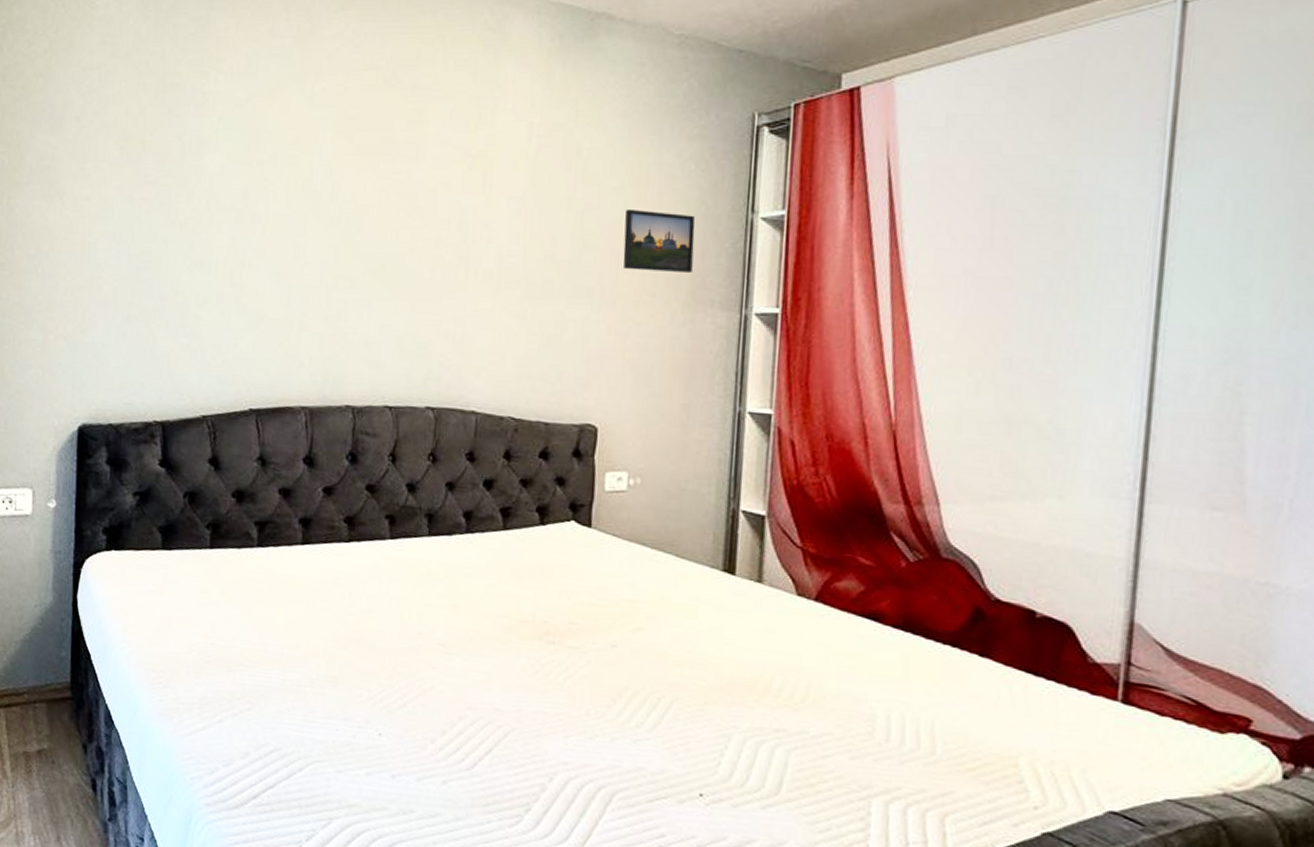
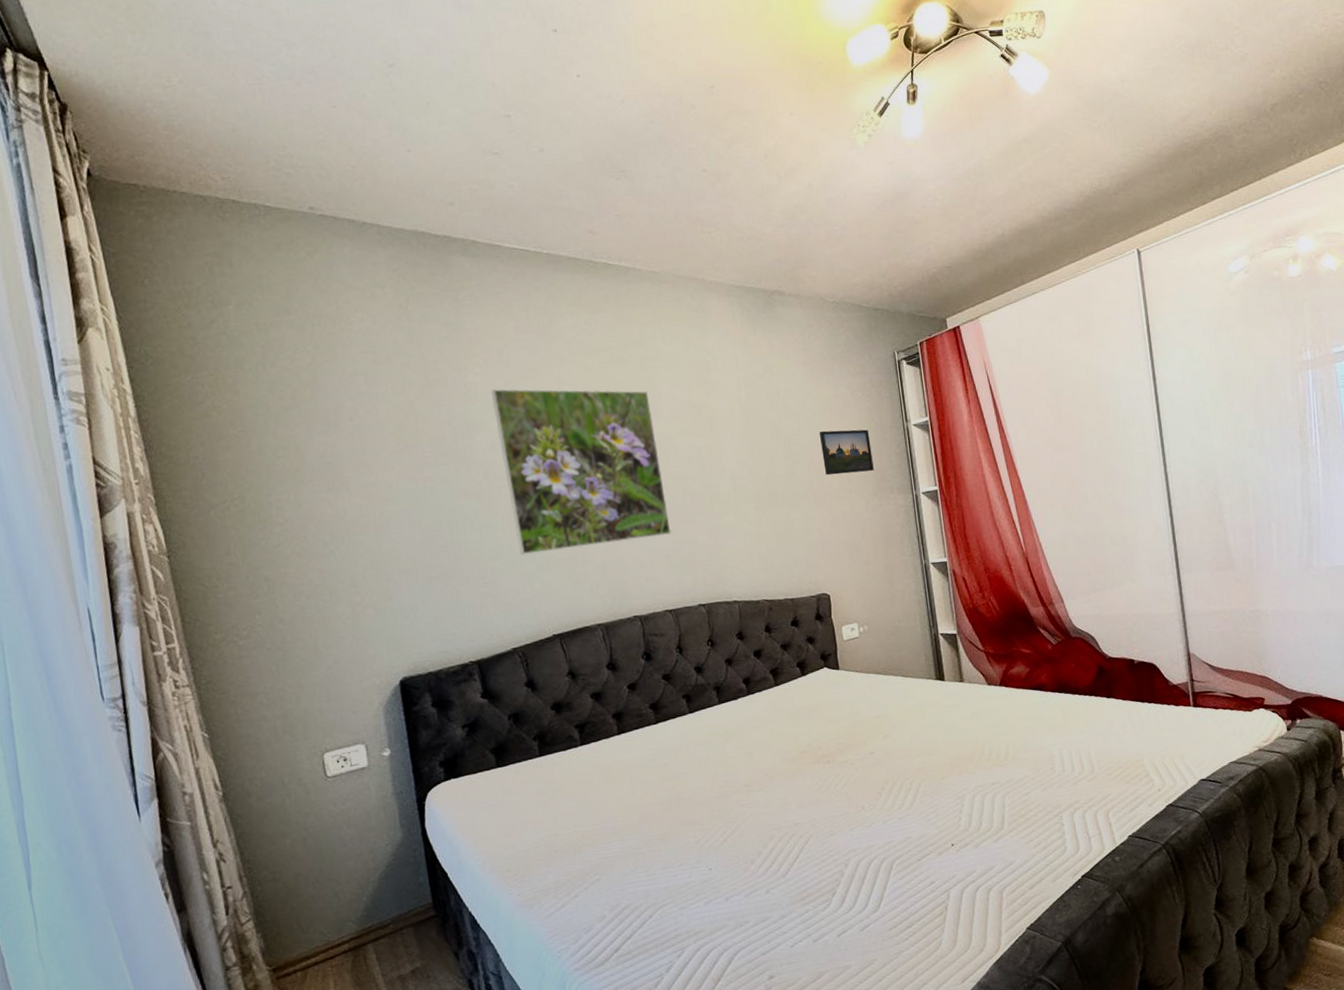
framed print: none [228,103,414,313] -> present [491,389,672,555]

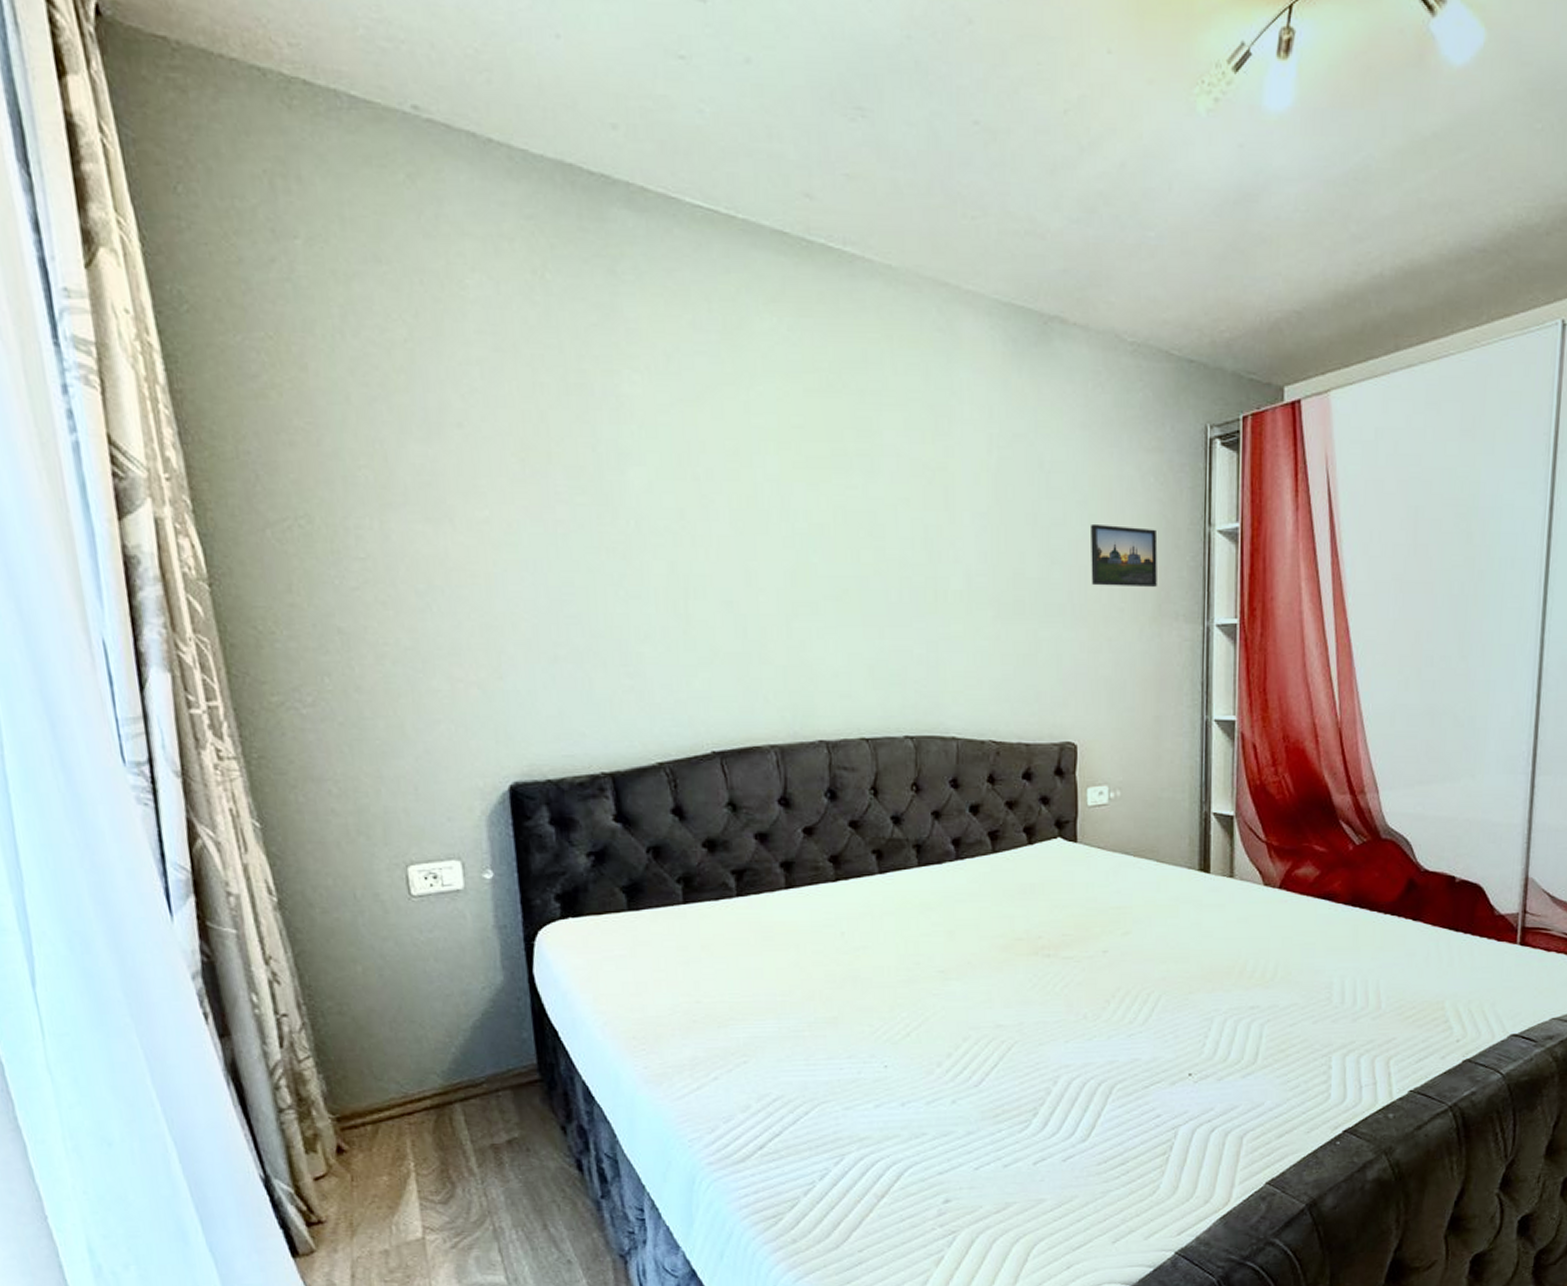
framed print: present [491,389,672,555] -> none [652,408,880,642]

